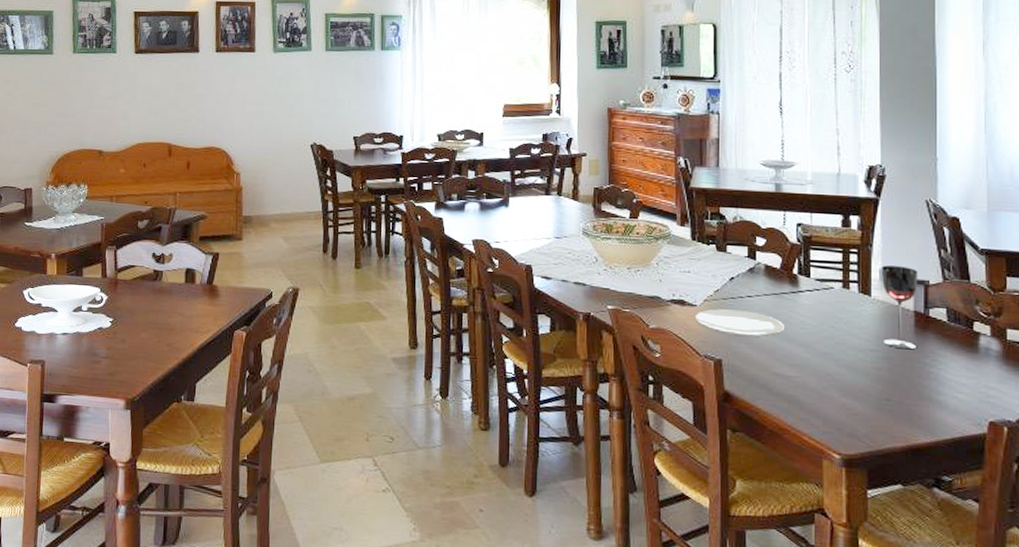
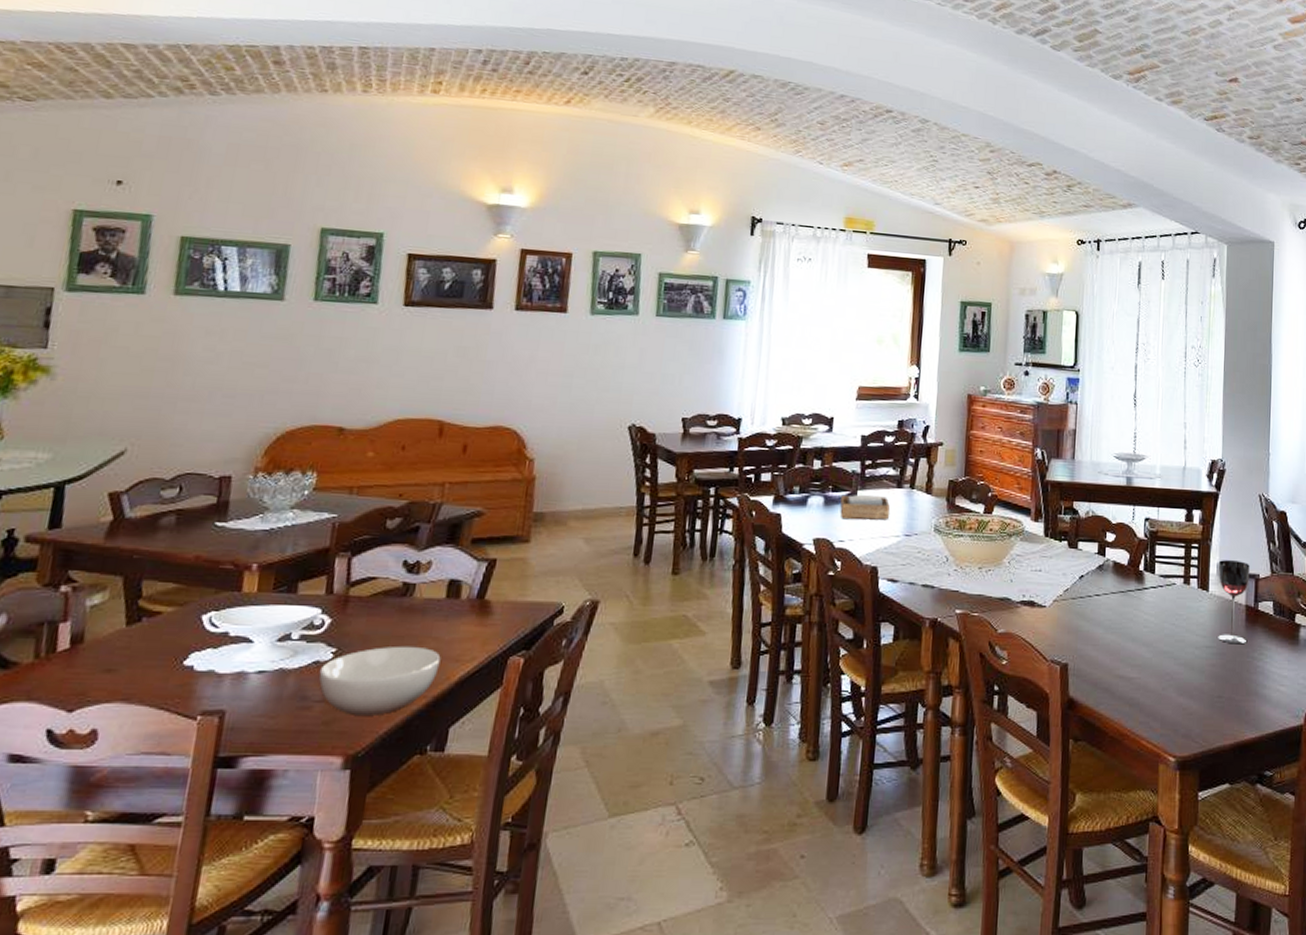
bowl: none [103,318,185,371] -> present [318,645,441,715]
napkin holder: none [494,201,541,224] -> present [840,494,890,520]
plate: present [695,309,784,337] -> none [1043,609,1129,637]

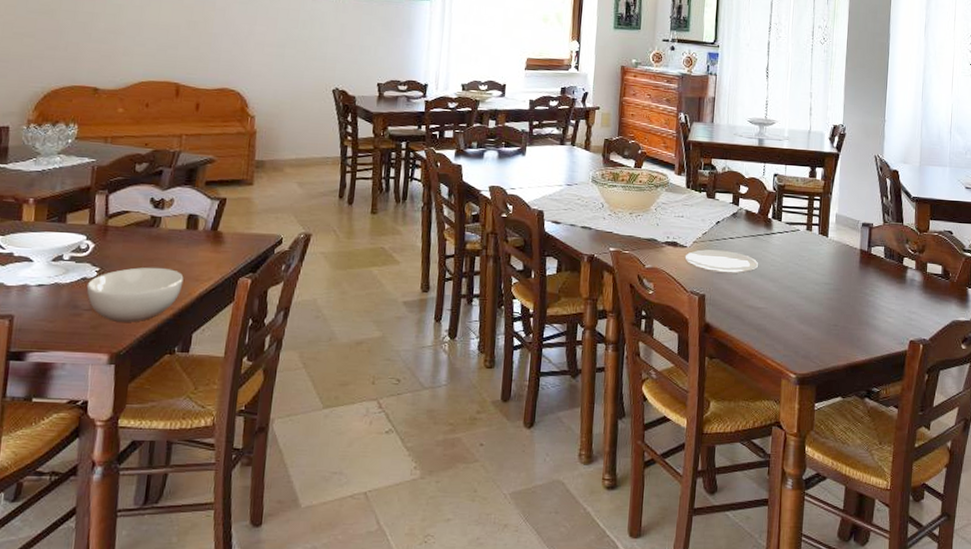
napkin holder: present [840,494,890,520] -> none [511,149,554,172]
plate: none [1043,609,1129,637] -> present [684,249,758,274]
wineglass: present [1218,560,1250,645] -> none [835,211,865,282]

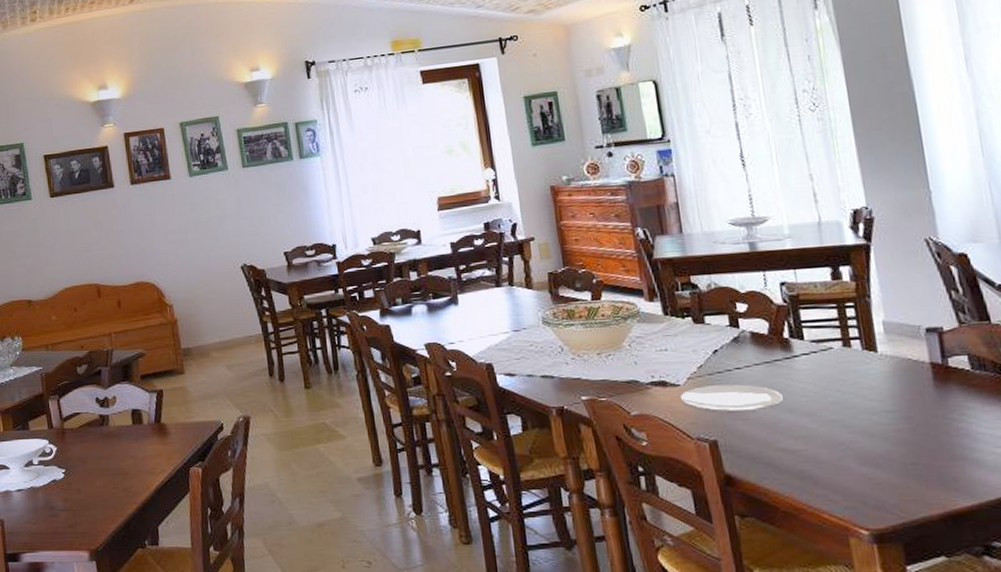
bowl: present [86,267,184,322] -> none [57,464,140,519]

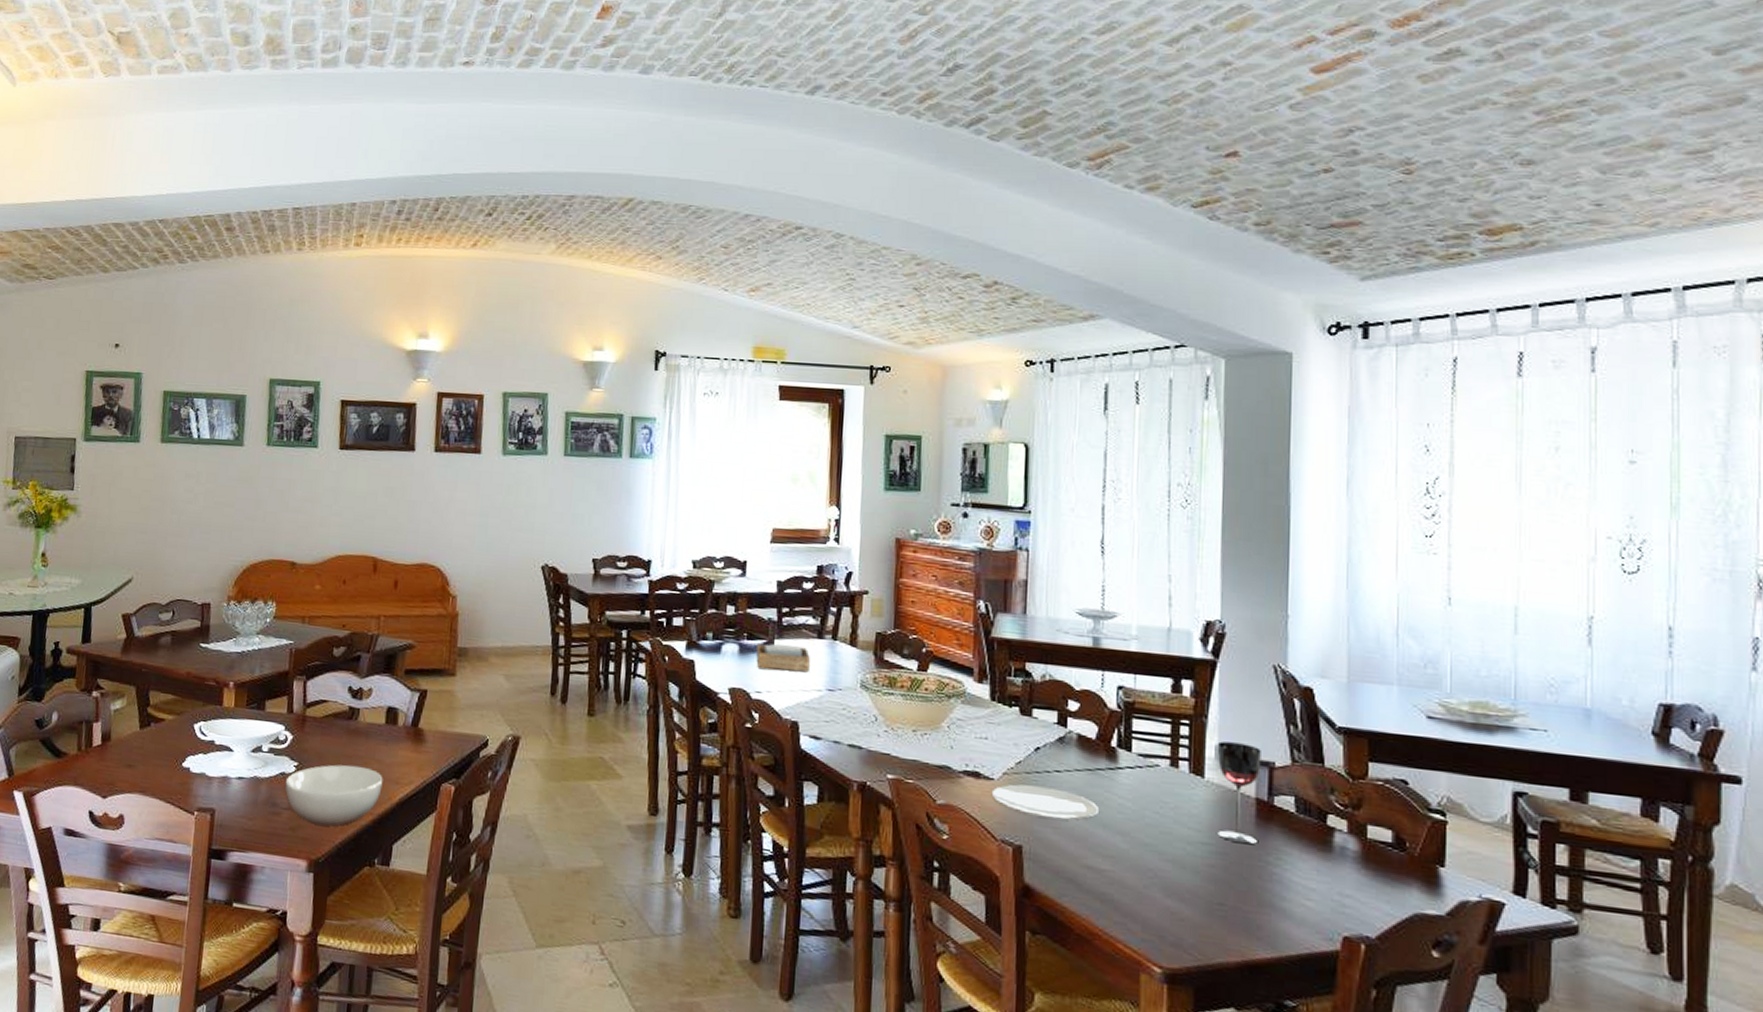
bowl: none [57,464,140,519] -> present [285,764,383,827]
napkin holder: none [443,296,495,322] -> present [756,643,811,673]
wineglass: none [884,315,940,406] -> present [1216,741,1261,845]

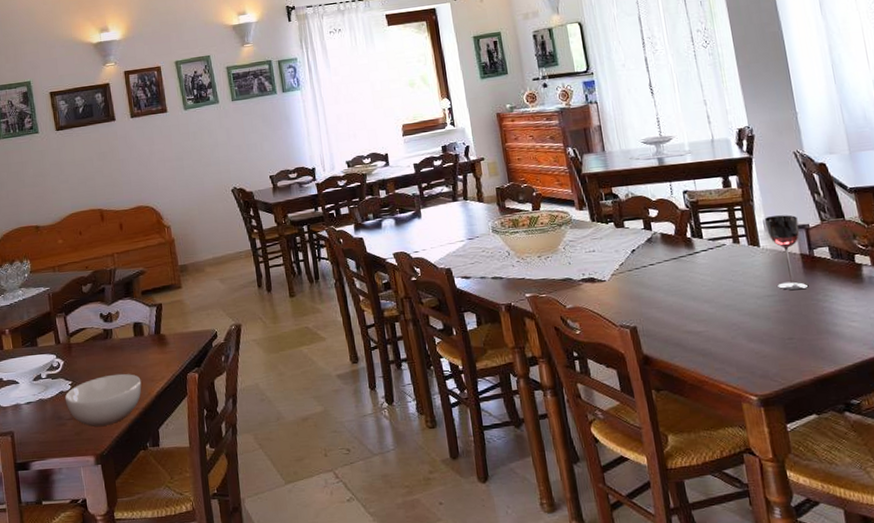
napkin holder: present [756,643,811,673] -> none [408,210,452,233]
plate: present [991,784,1098,821] -> none [605,278,688,303]

